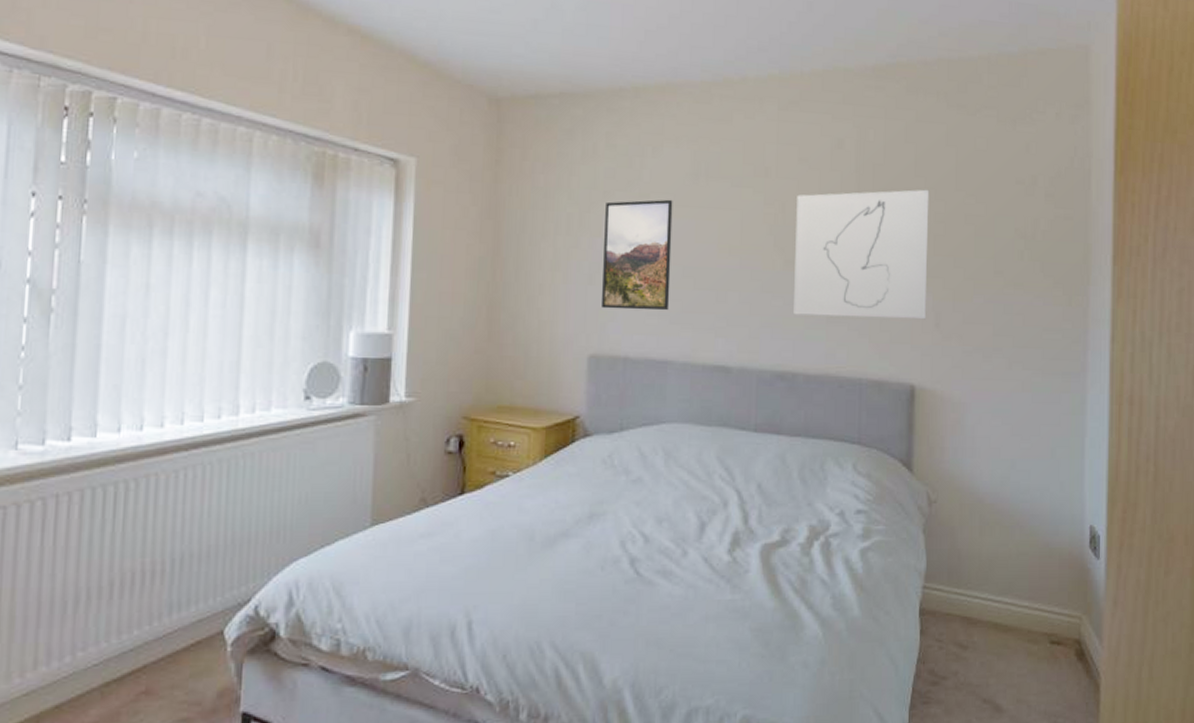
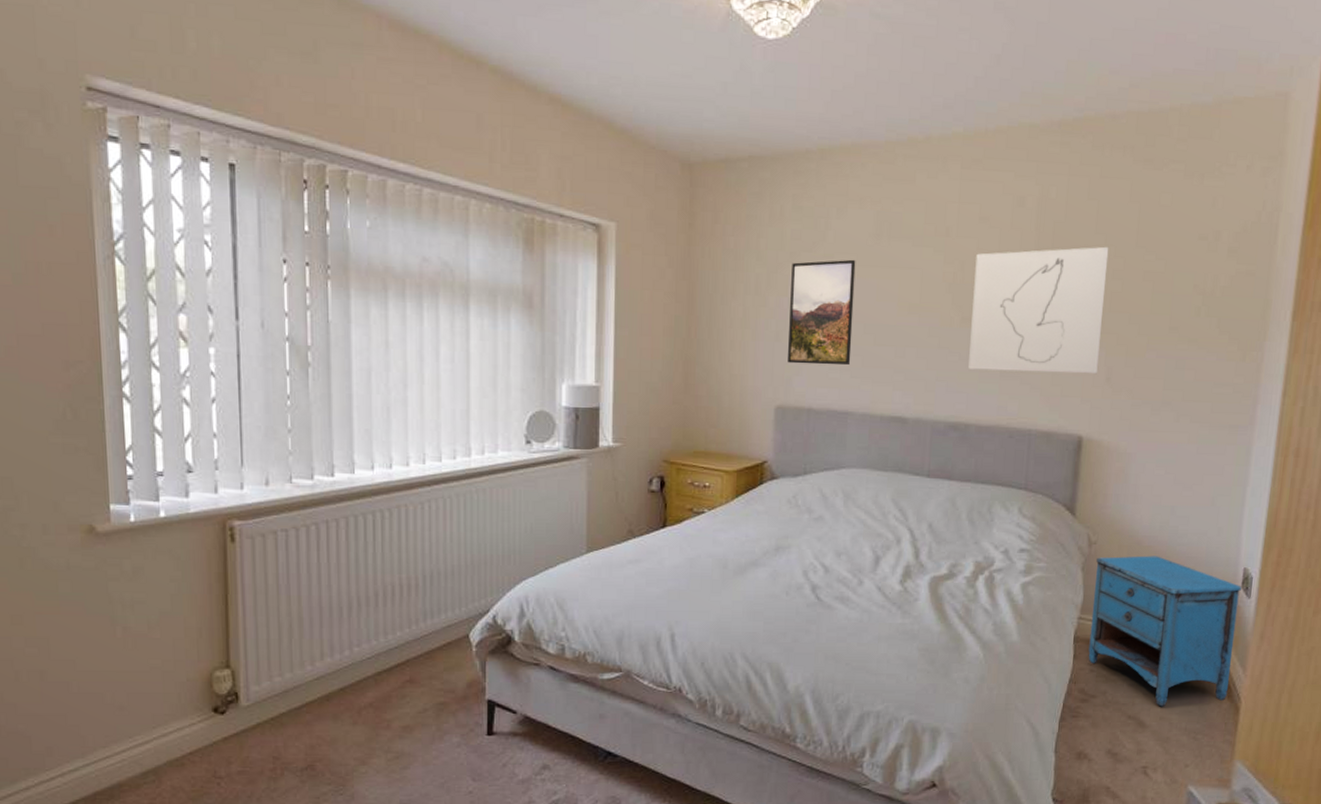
nightstand: none [936,514,1089,687] -> present [1088,555,1241,707]

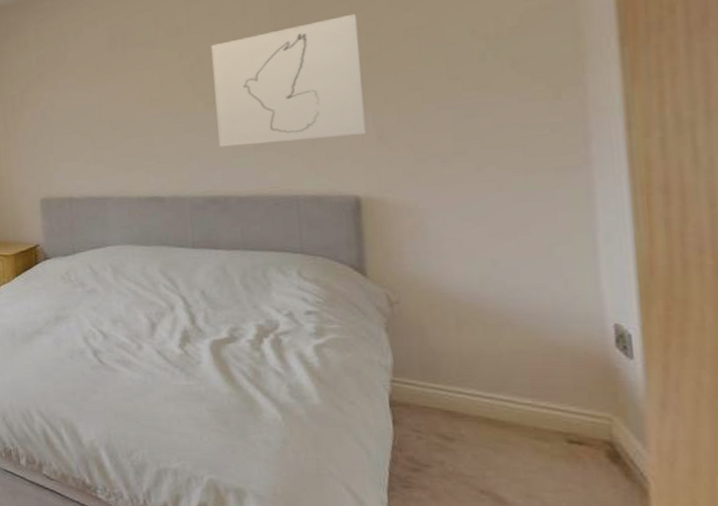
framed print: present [788,259,856,366] -> none [40,70,103,163]
nightstand: present [1088,555,1241,707] -> none [402,313,624,483]

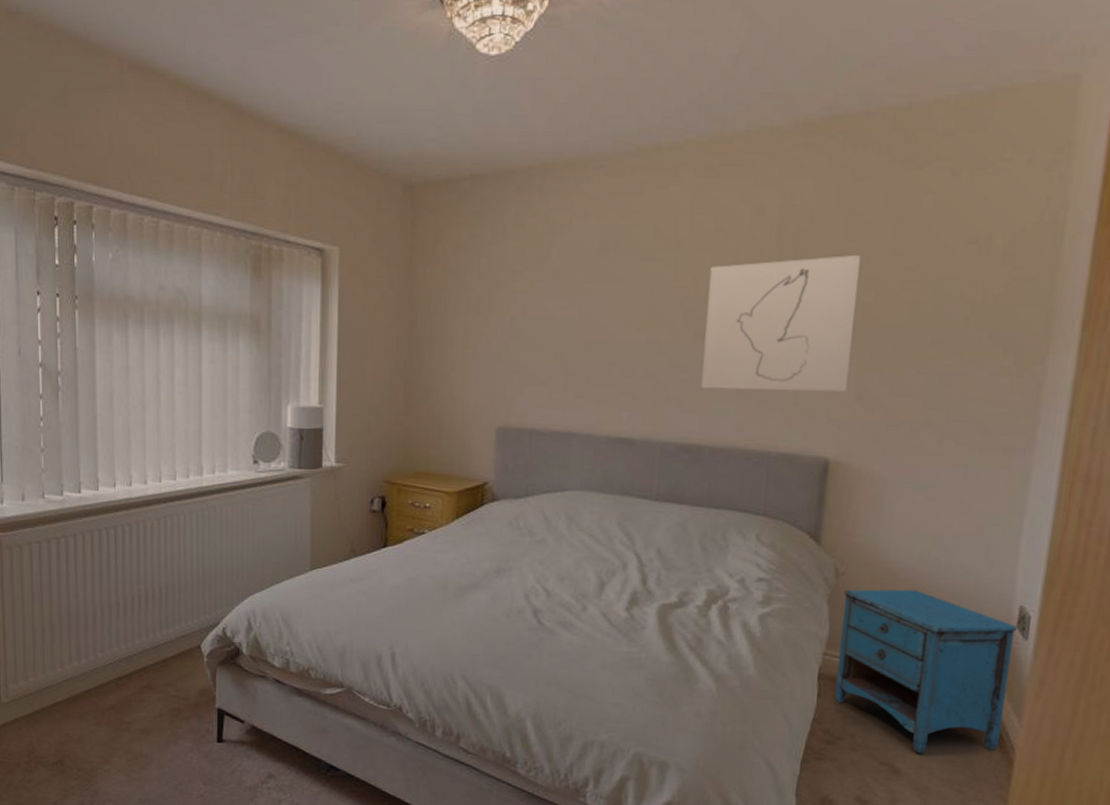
nightstand: none [402,313,624,483] -> present [834,589,1017,754]

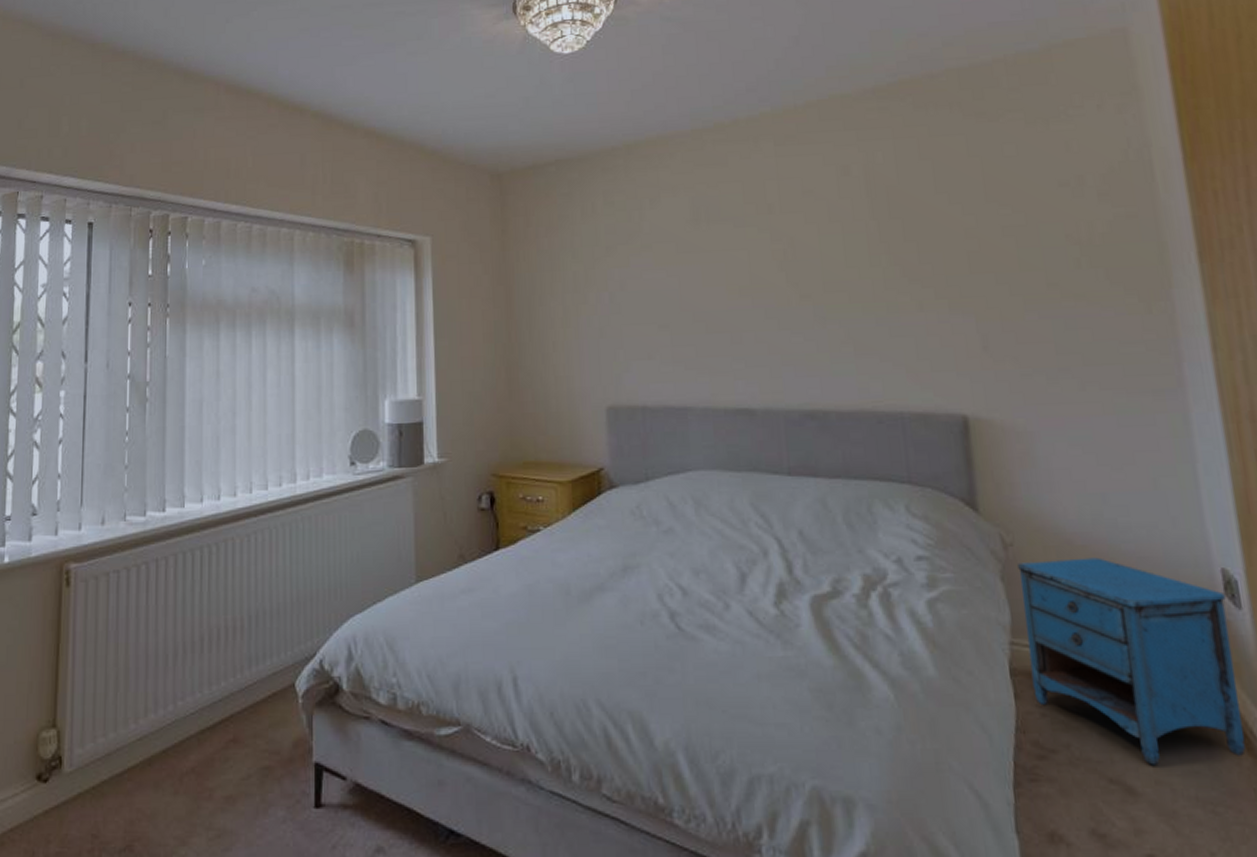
wall art: present [701,254,861,393] -> none [805,205,970,350]

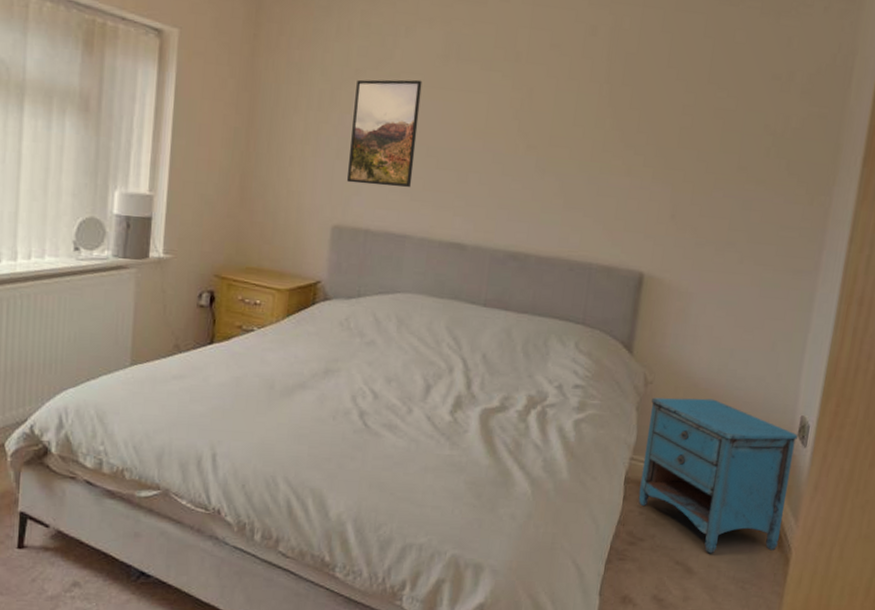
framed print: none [609,247,684,360] -> present [347,79,423,188]

